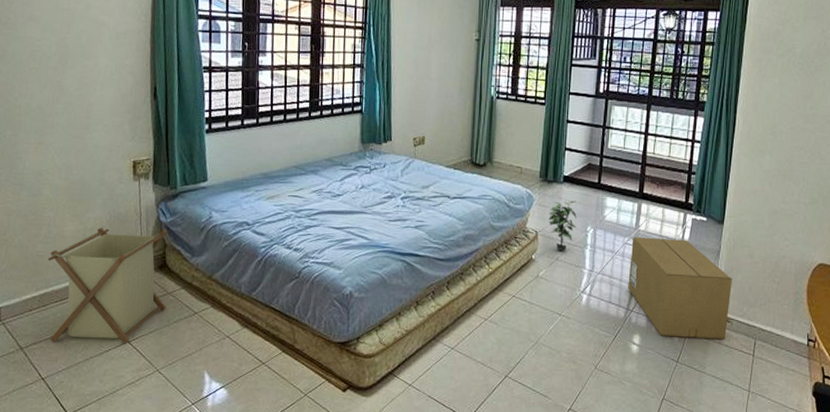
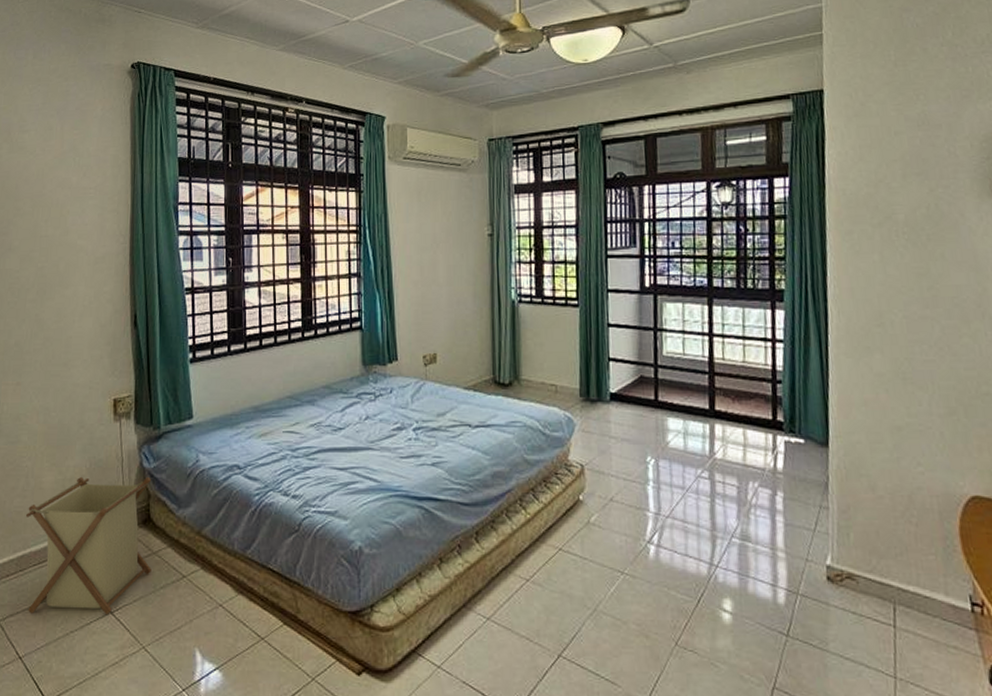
potted plant: present [548,200,577,251] -> none [595,424,632,489]
box: present [628,237,732,340] -> none [707,467,852,605]

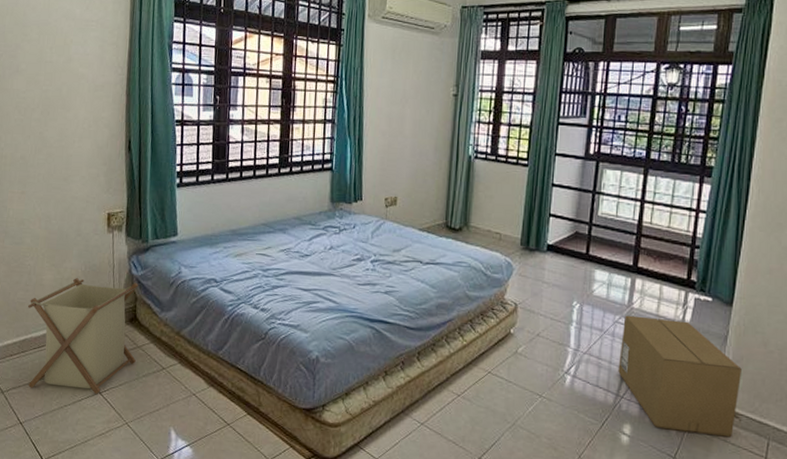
box: none [707,467,852,605] -> present [618,315,742,438]

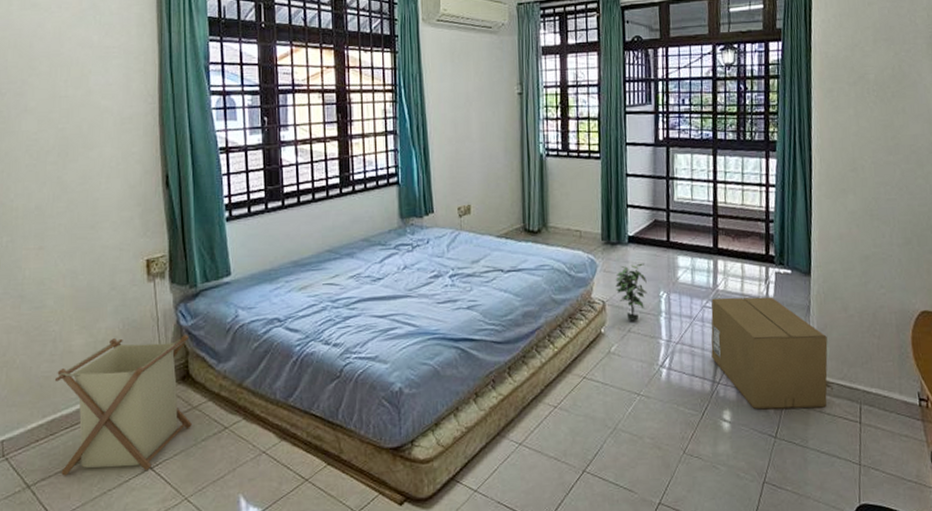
potted plant: none [529,271,561,326] -> present [615,263,647,321]

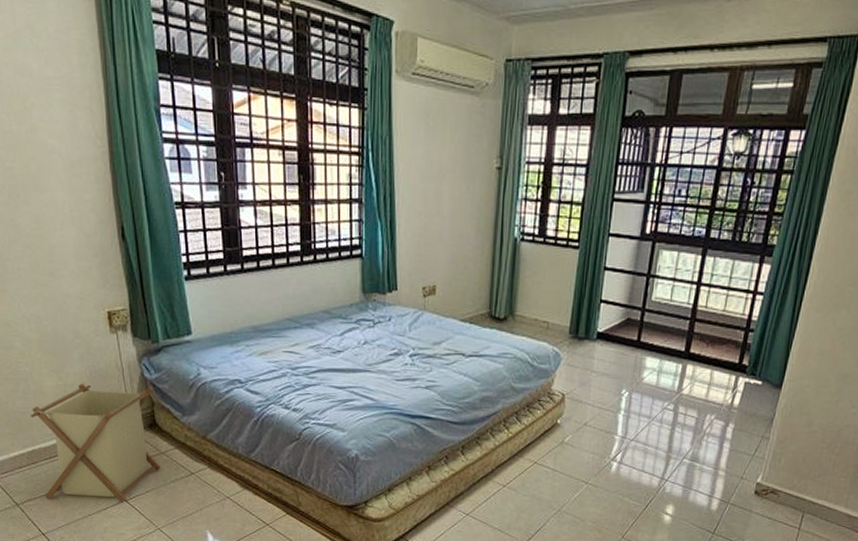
potted plant: present [615,263,647,321] -> none [577,360,610,415]
box: present [711,296,828,410] -> none [664,401,785,512]

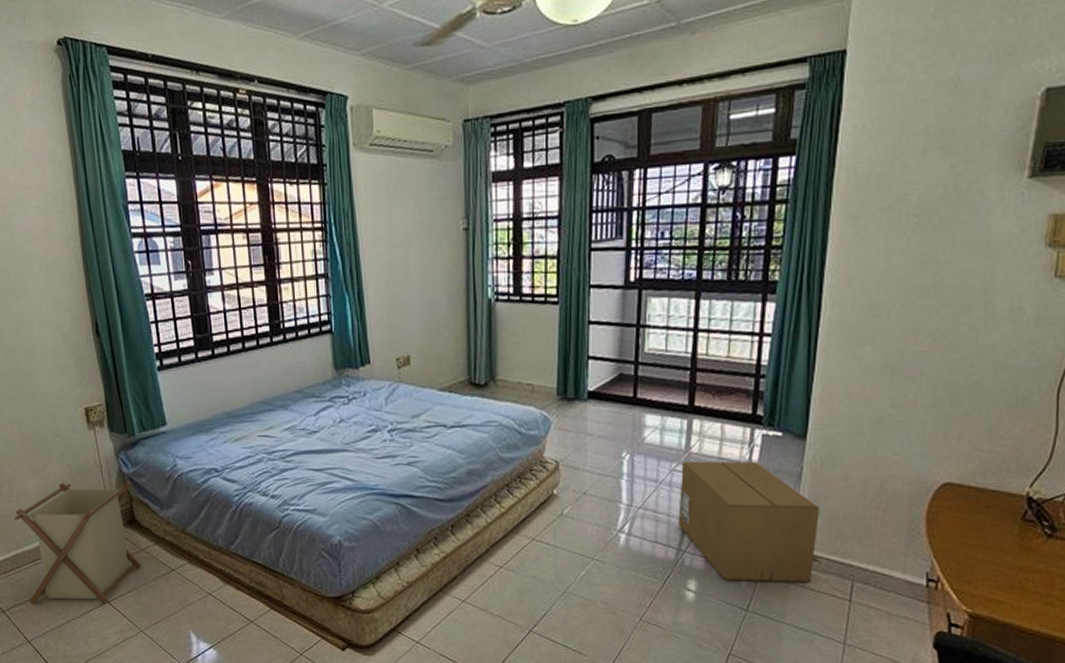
box: none [664,401,785,512] -> present [678,461,819,583]

